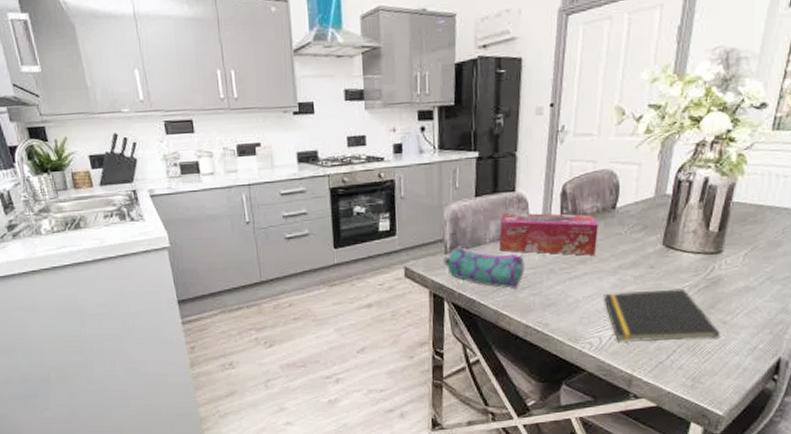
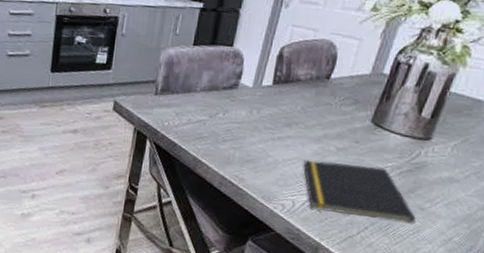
pencil case: present [443,245,525,290] -> none [151,89,231,140]
tissue box: present [499,212,598,256] -> none [209,65,310,121]

